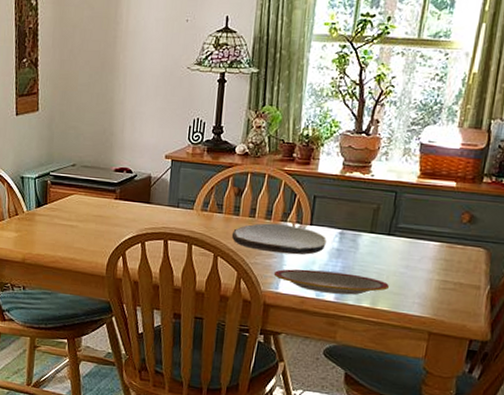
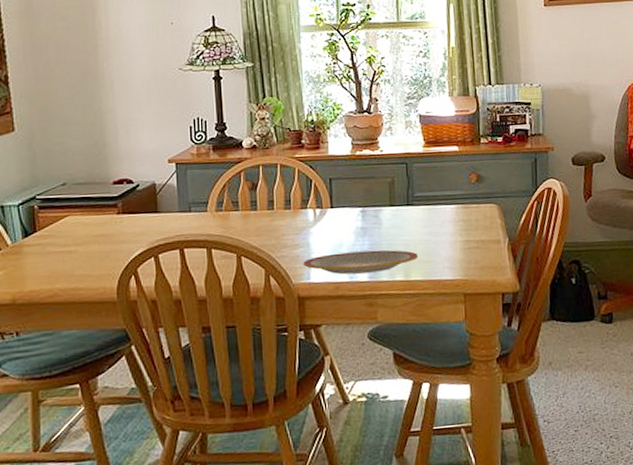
plate: present [231,223,327,255] -> none [252,211,350,243]

